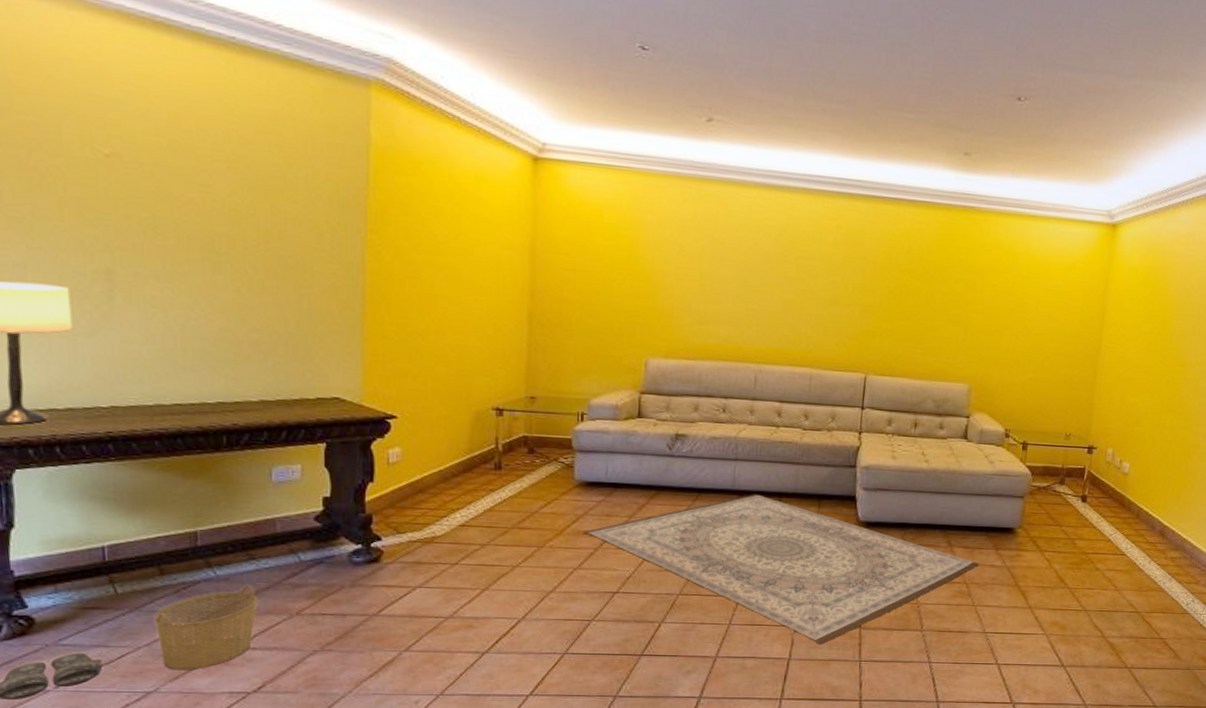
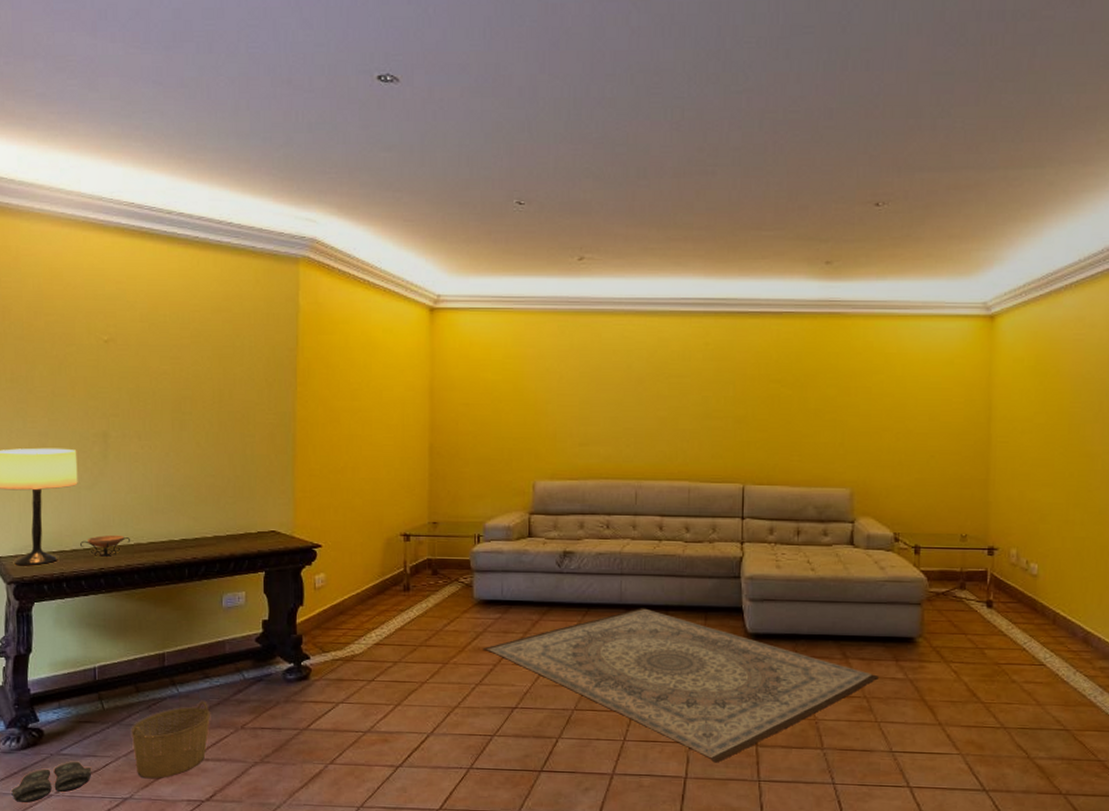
decorative bowl: none [78,392,149,418] -> present [80,534,131,557]

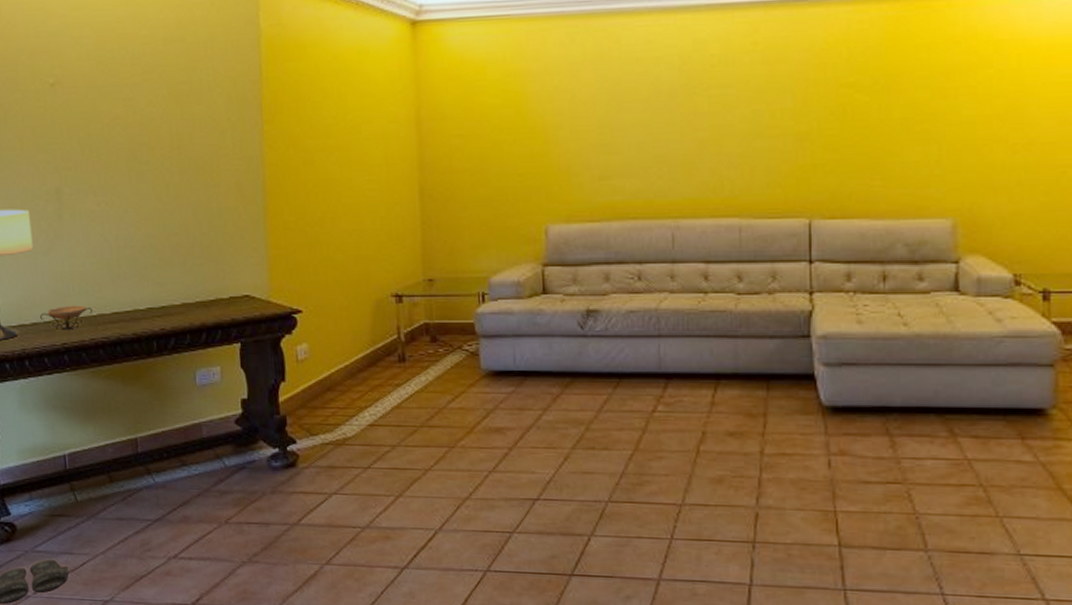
basket: present [131,701,210,779] -> none [107,492,191,580]
area rug: present [482,608,880,763] -> none [494,377,1000,567]

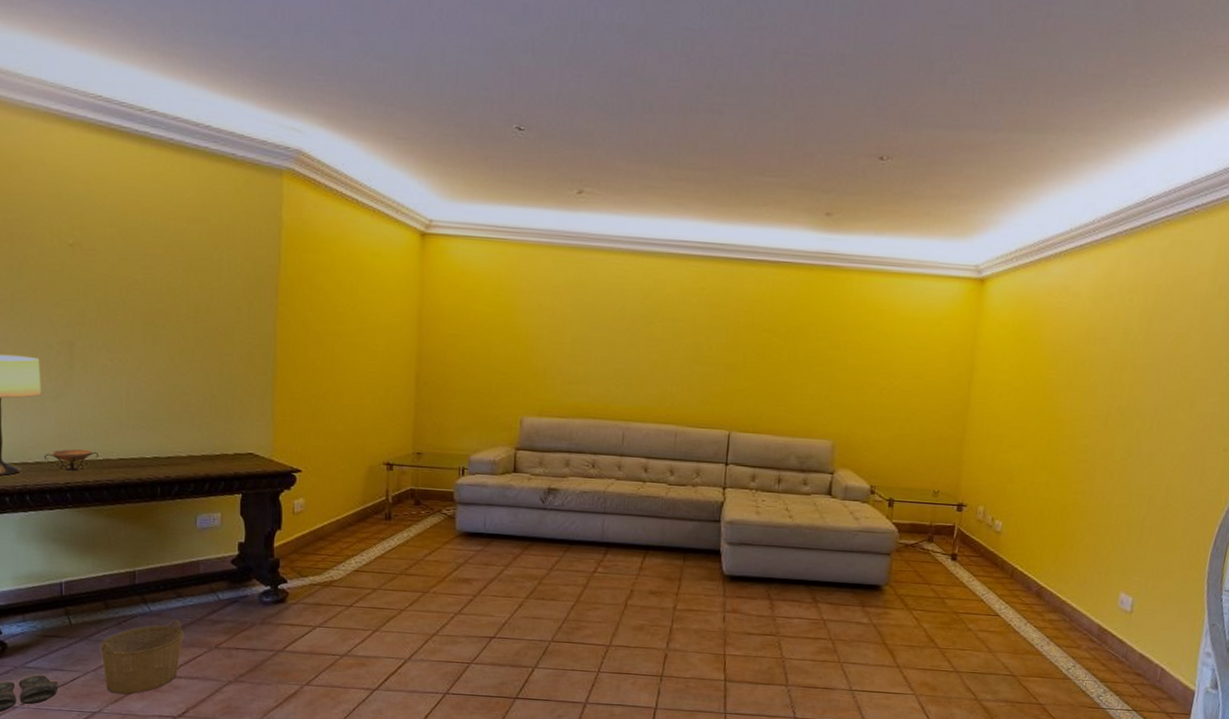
basket: none [107,492,191,580] -> present [100,620,183,695]

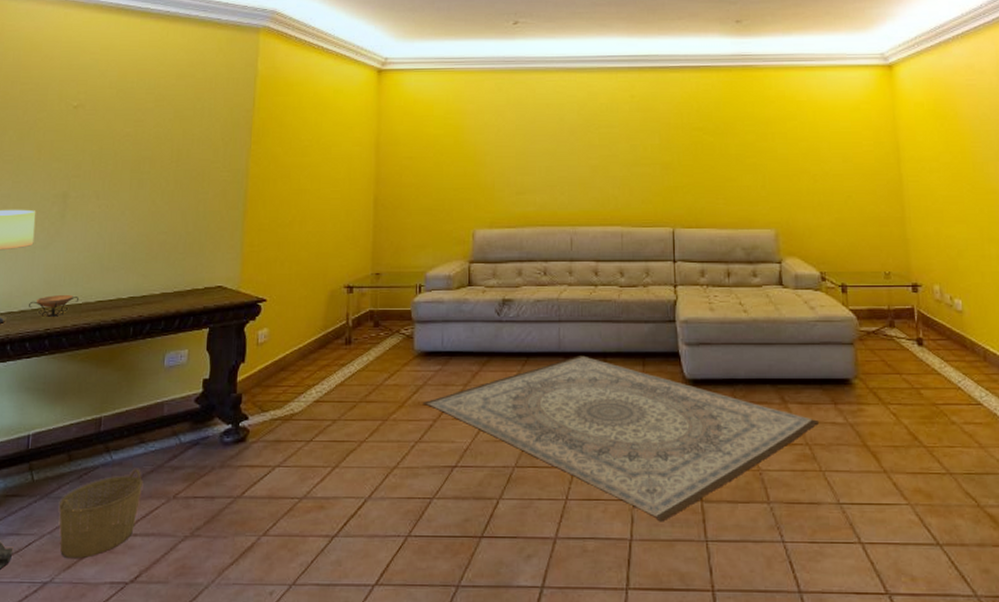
area rug: none [463,546,846,696] -> present [422,355,820,522]

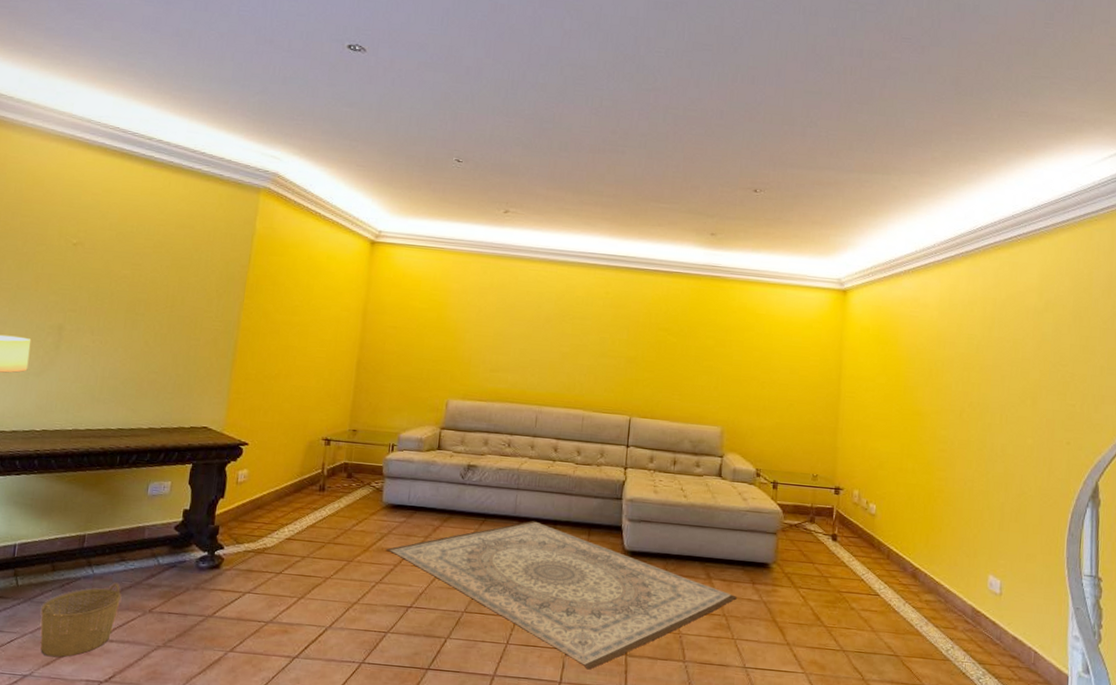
decorative bowl: present [29,294,80,317] -> none [20,419,70,440]

